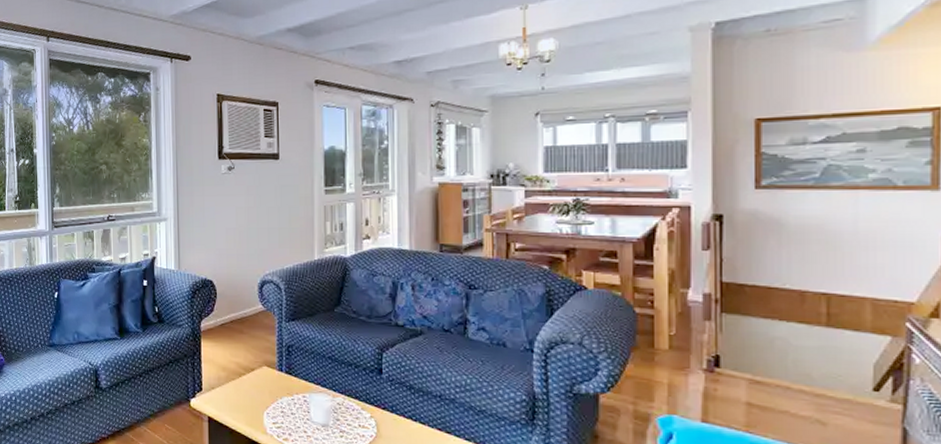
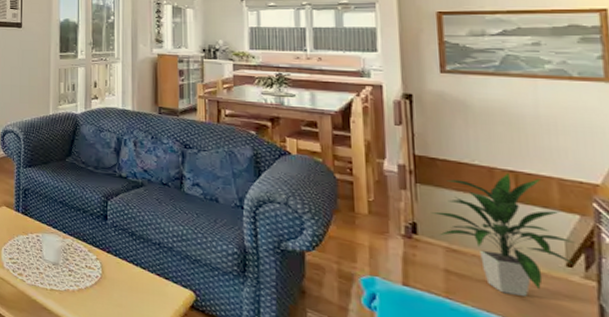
indoor plant: none [736,296,883,424] -> present [431,173,575,296]

